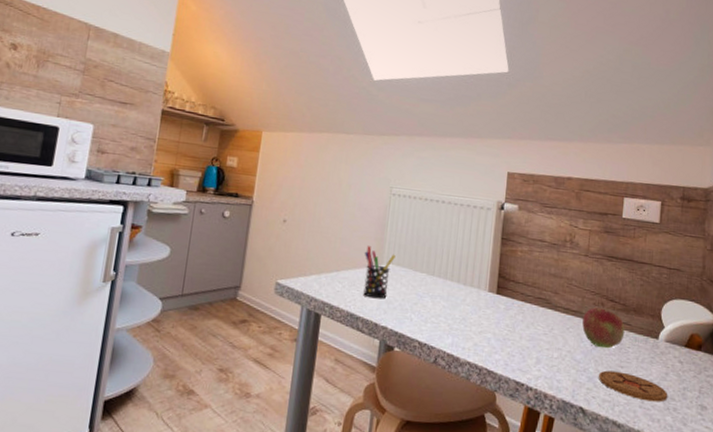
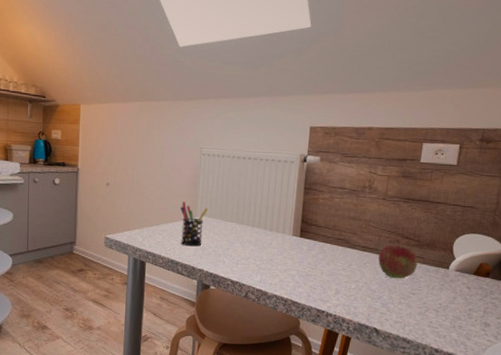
coaster: present [599,370,668,402] -> none [392,297,455,322]

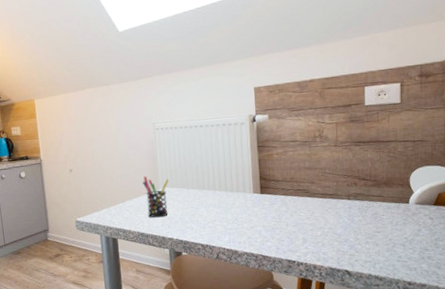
fruit: present [378,244,418,279] -> none [339,187,378,220]

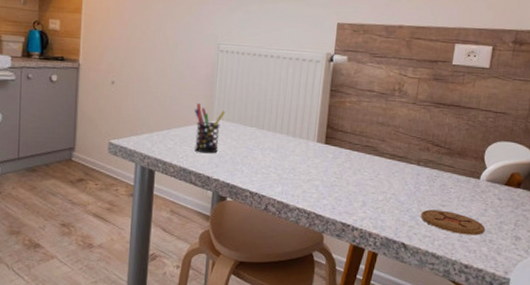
coaster: none [359,236,422,256] -> present [421,209,486,236]

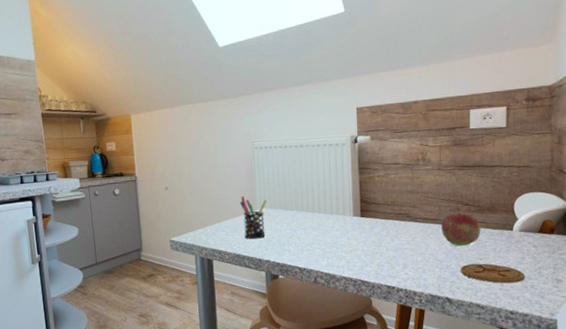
fruit: none [407,152,449,190] -> present [441,212,481,247]

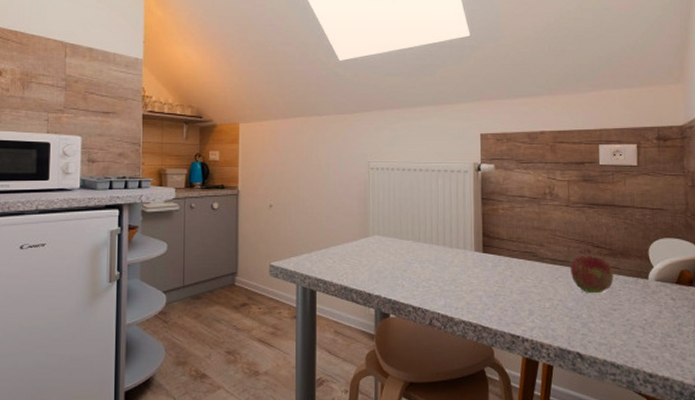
pen holder: present [239,196,267,239] -> none [350,221,381,270]
coaster: present [461,263,525,284] -> none [593,314,664,340]

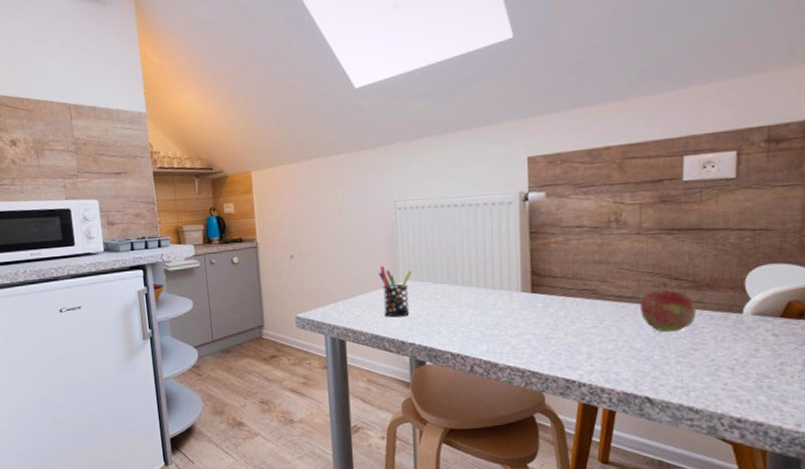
pen holder: none [350,221,381,270] -> present [378,266,412,318]

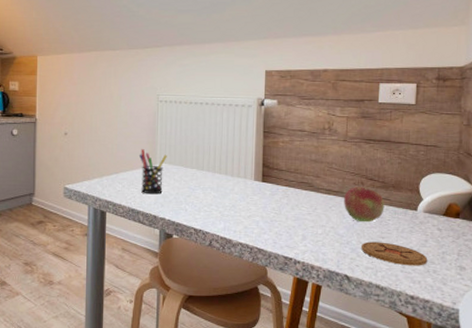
coaster: none [667,355,760,383] -> present [361,241,428,266]

